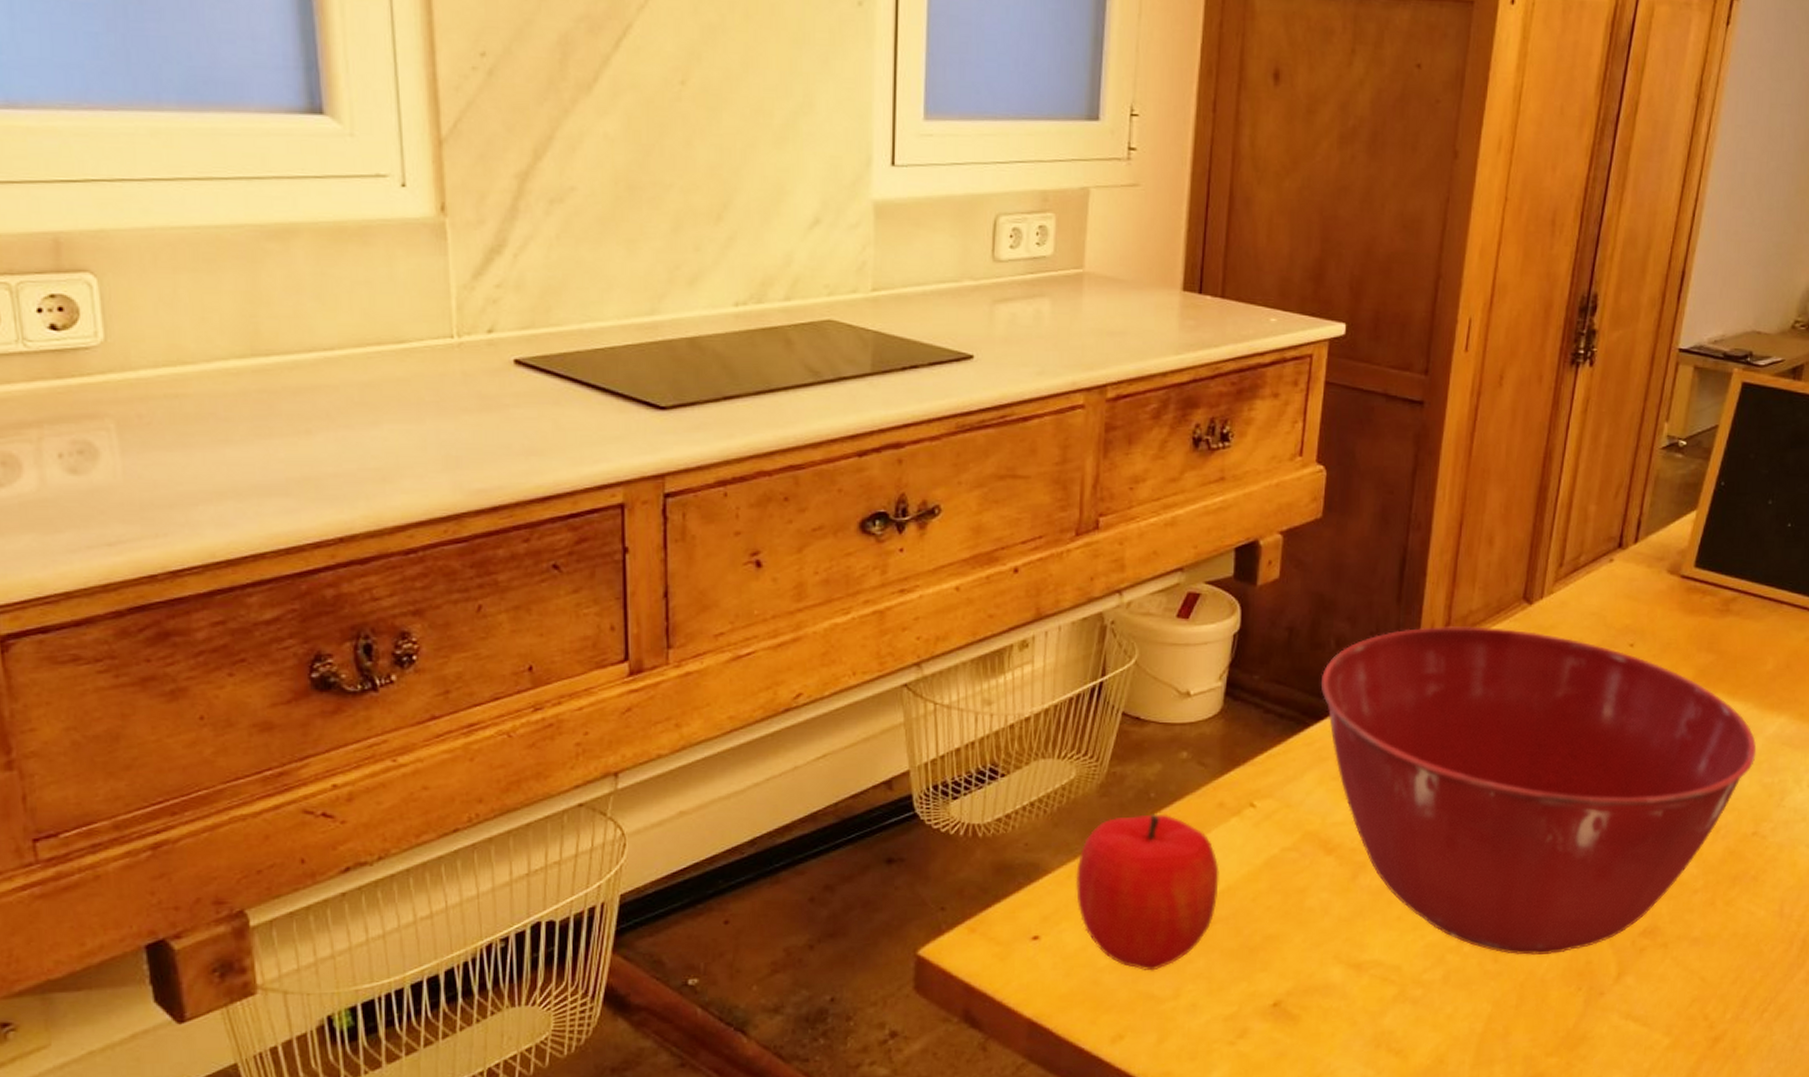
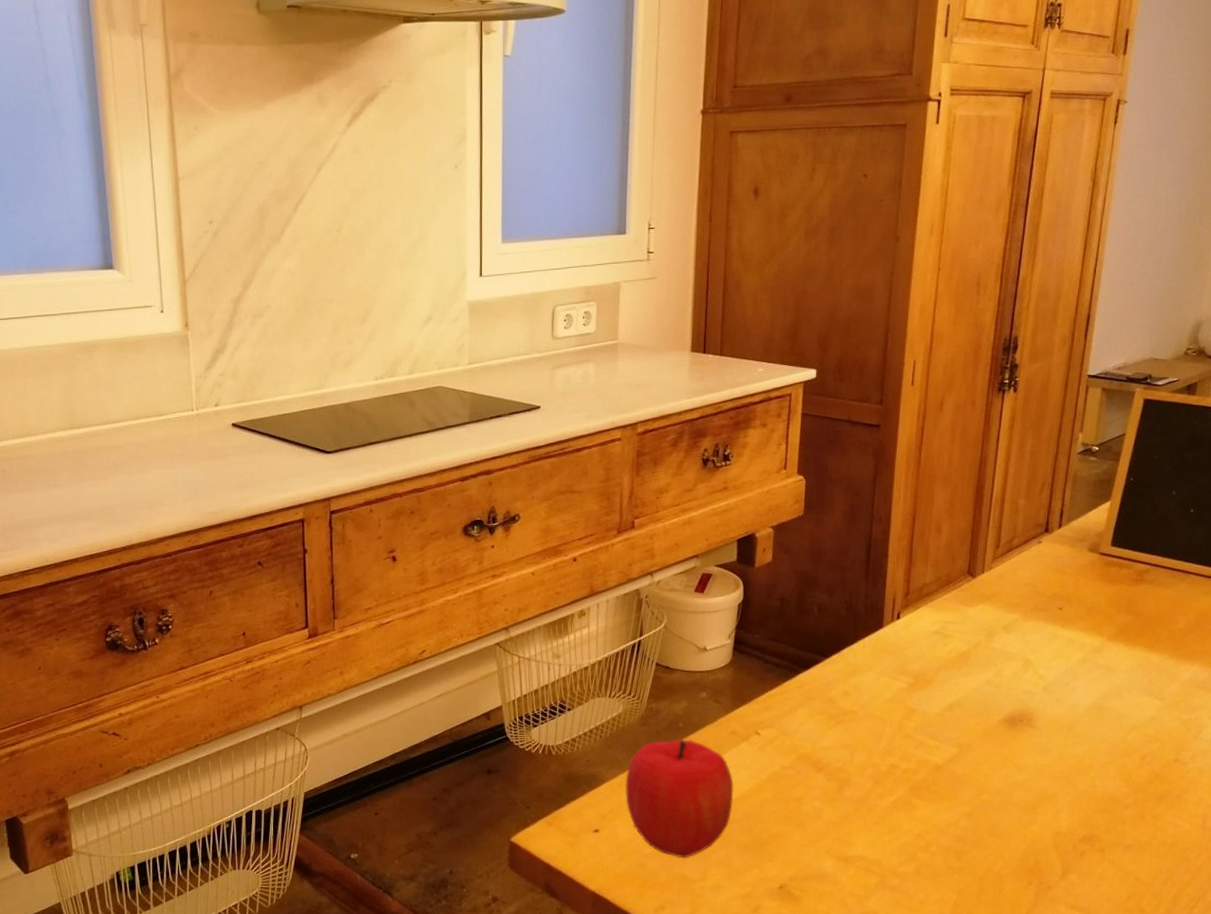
mixing bowl: present [1320,626,1757,955] -> none [807,595,1174,855]

